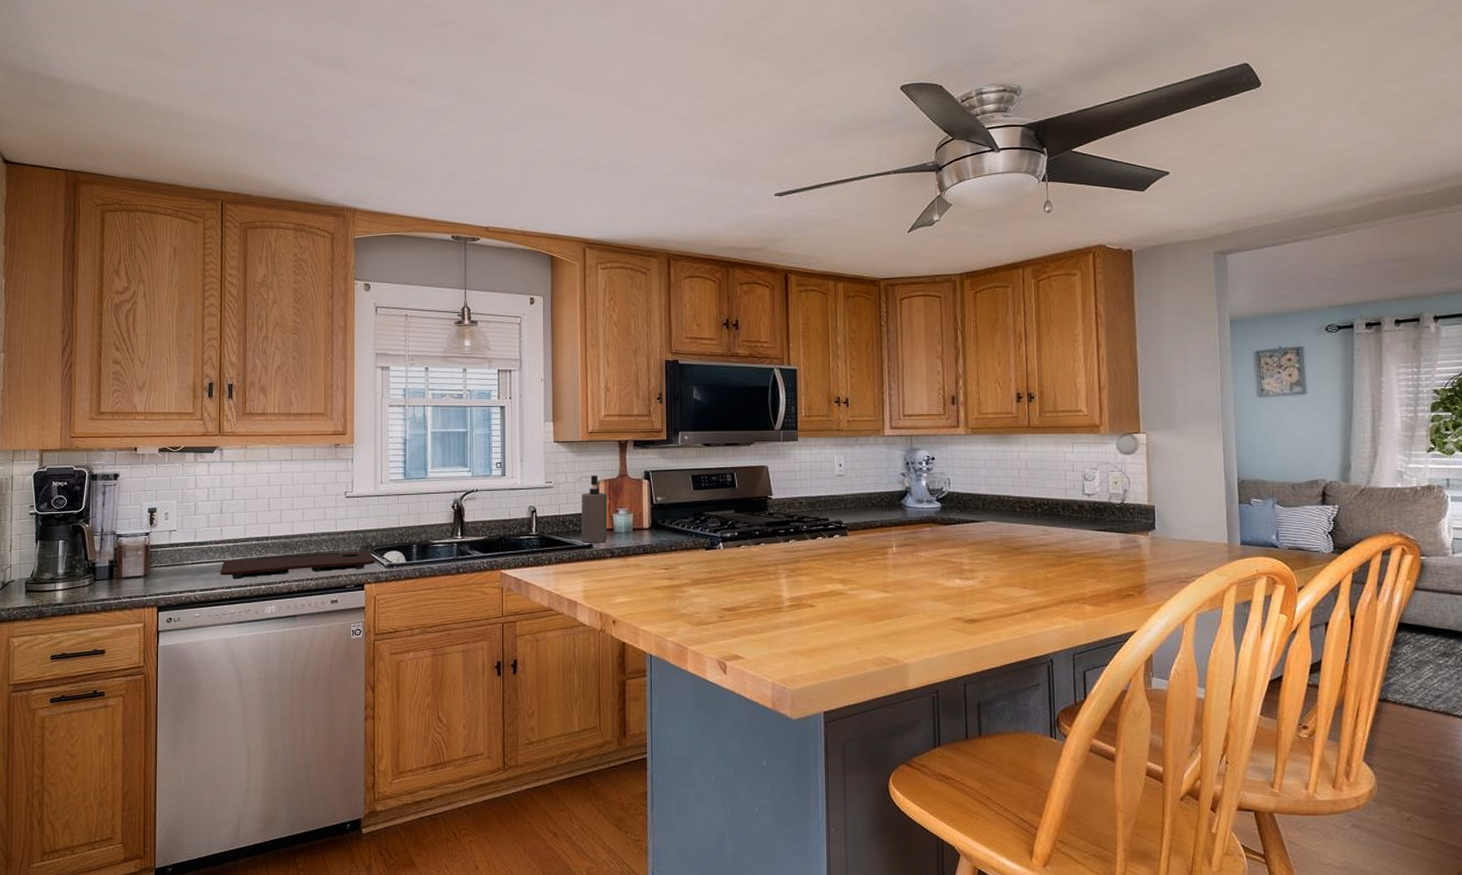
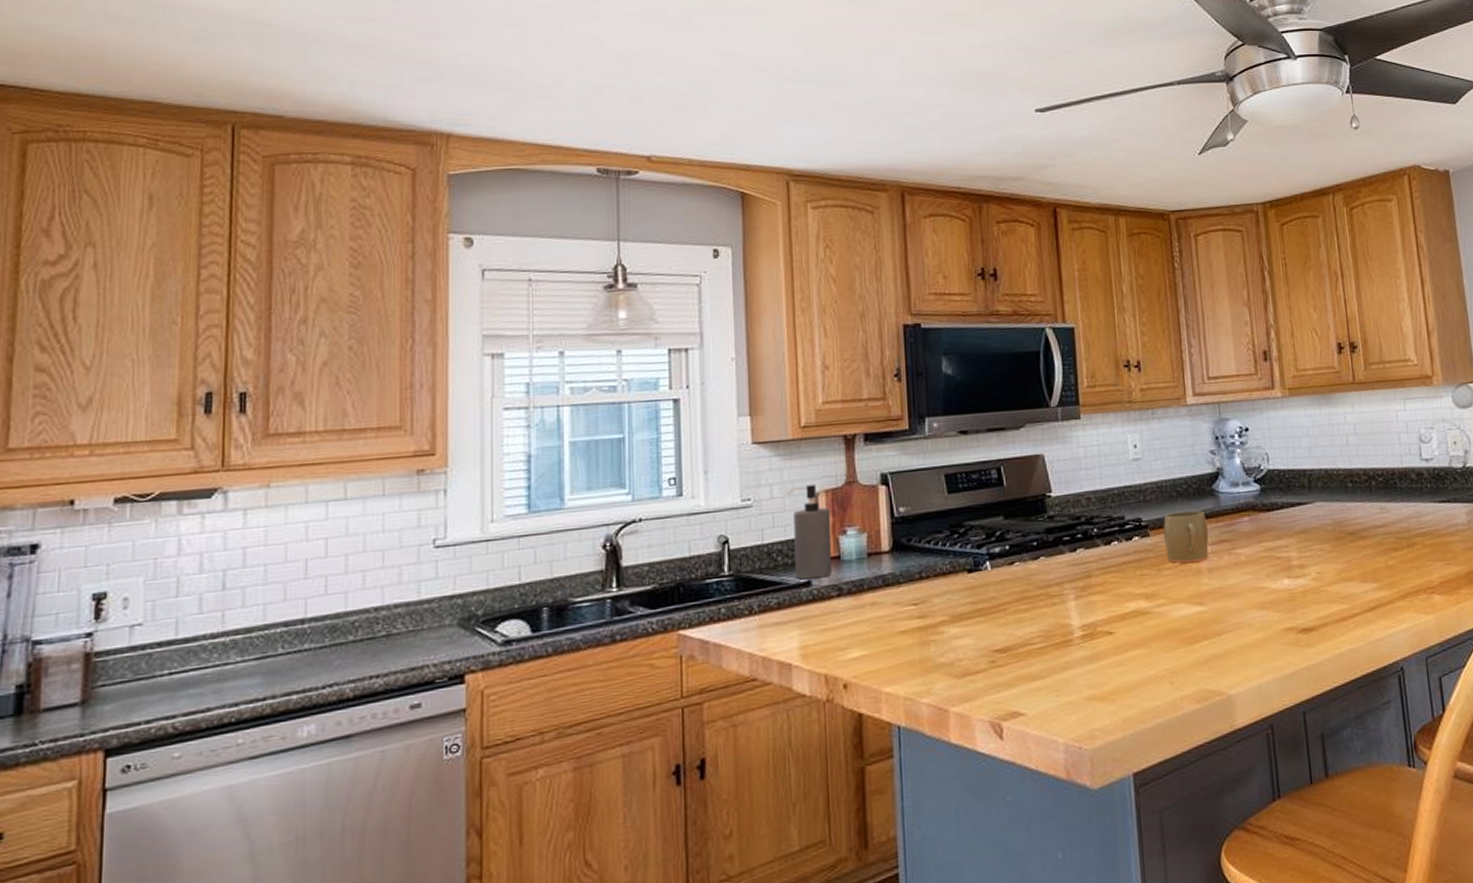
cutting board: present [220,551,376,579] -> none [220,624,483,691]
mug: none [859,518,896,559] -> present [1163,510,1209,564]

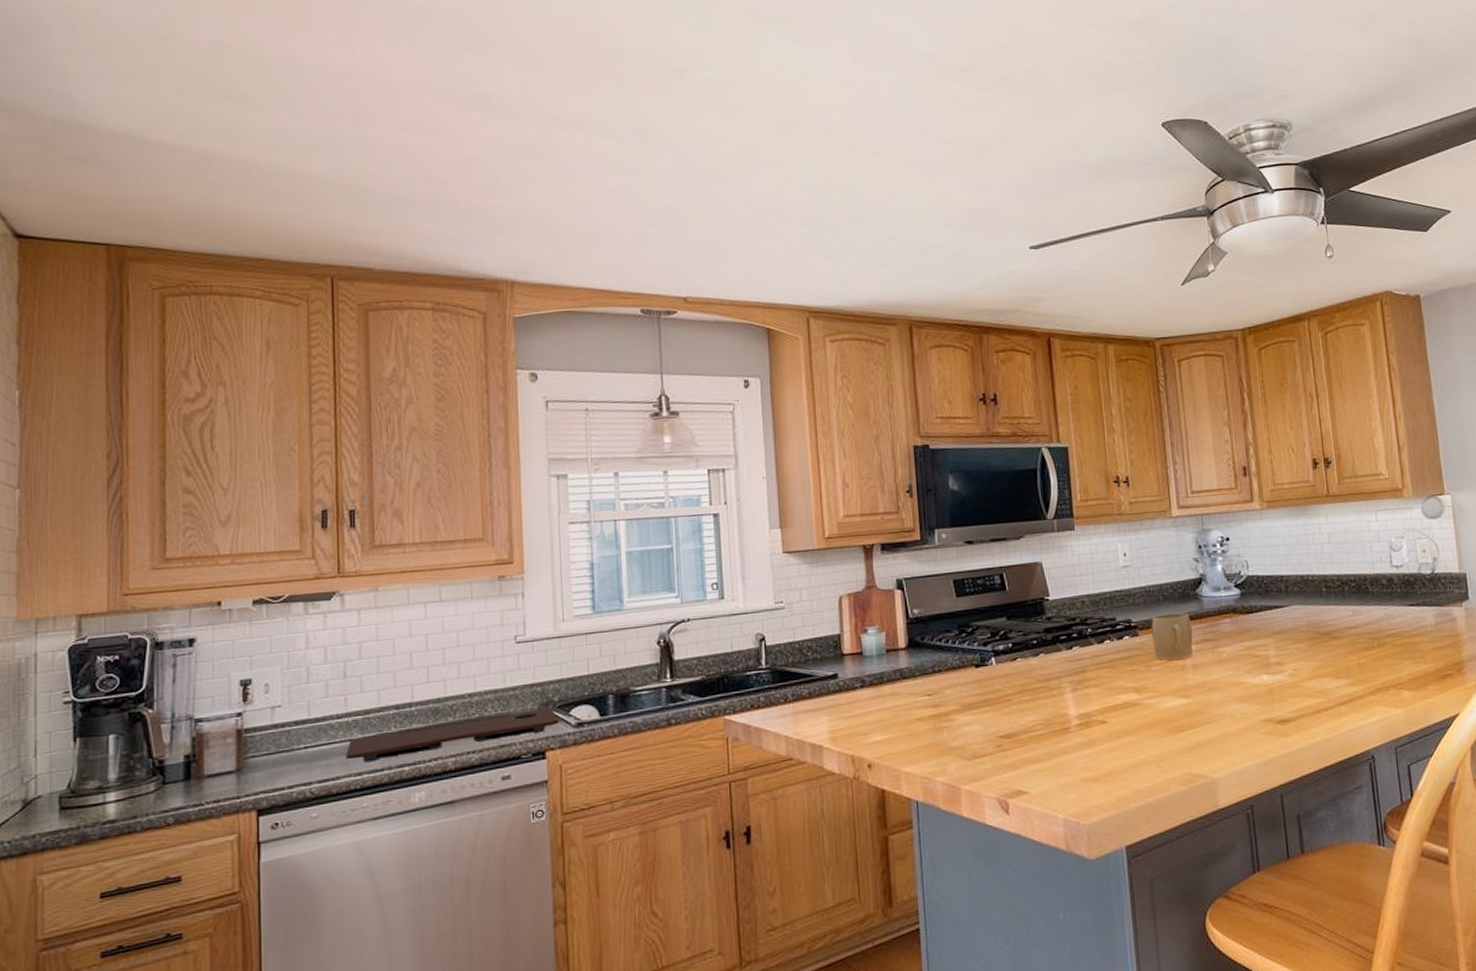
cutting board: none [220,624,483,691] -> present [346,708,560,763]
soap dispenser: present [786,484,832,580] -> none [814,589,855,673]

